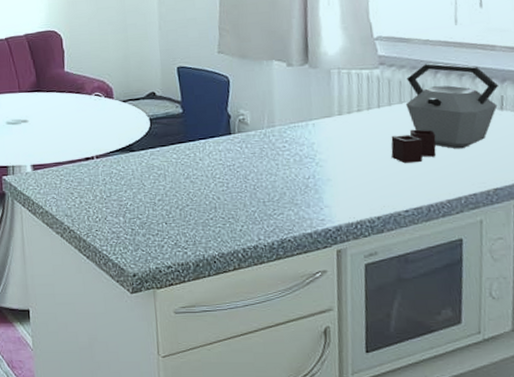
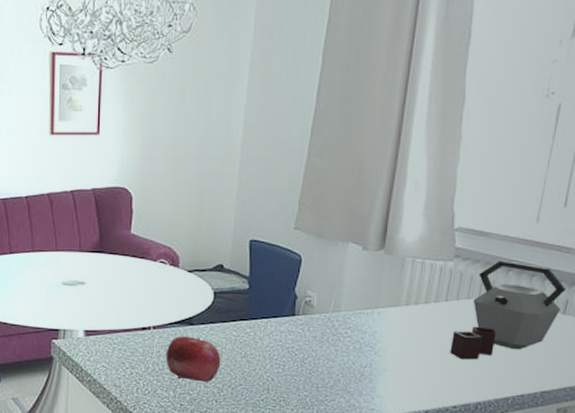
fruit: none [111,162,166,206] -> present [166,336,221,382]

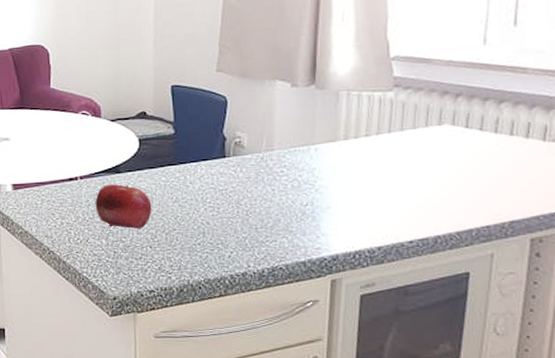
kettle: present [450,260,567,360] -> none [399,86,527,192]

